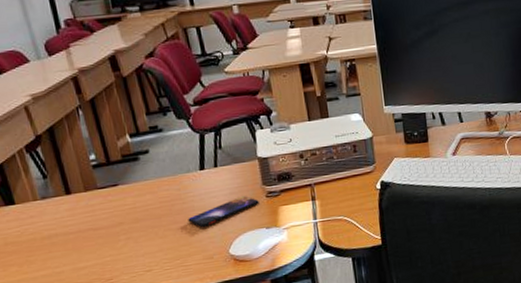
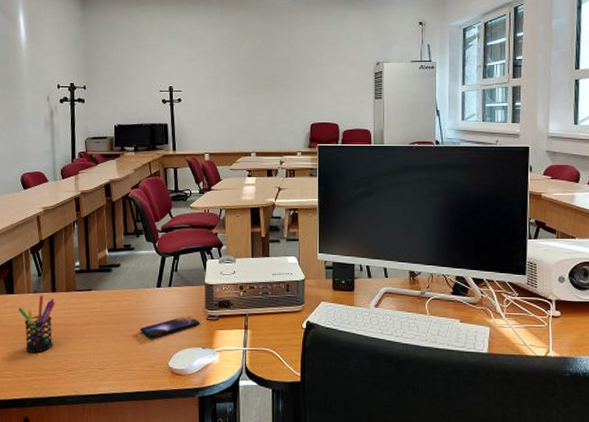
pen holder: none [24,200,82,268] -> present [17,295,56,353]

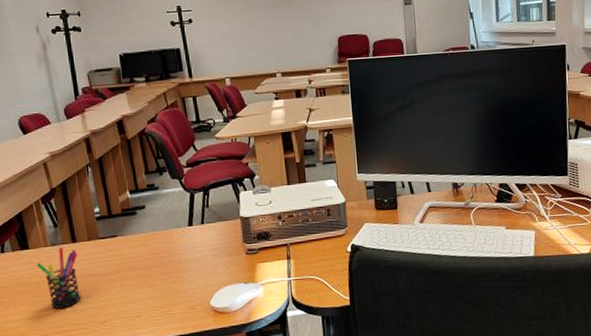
smartphone: present [140,315,200,339] -> none [175,251,240,280]

